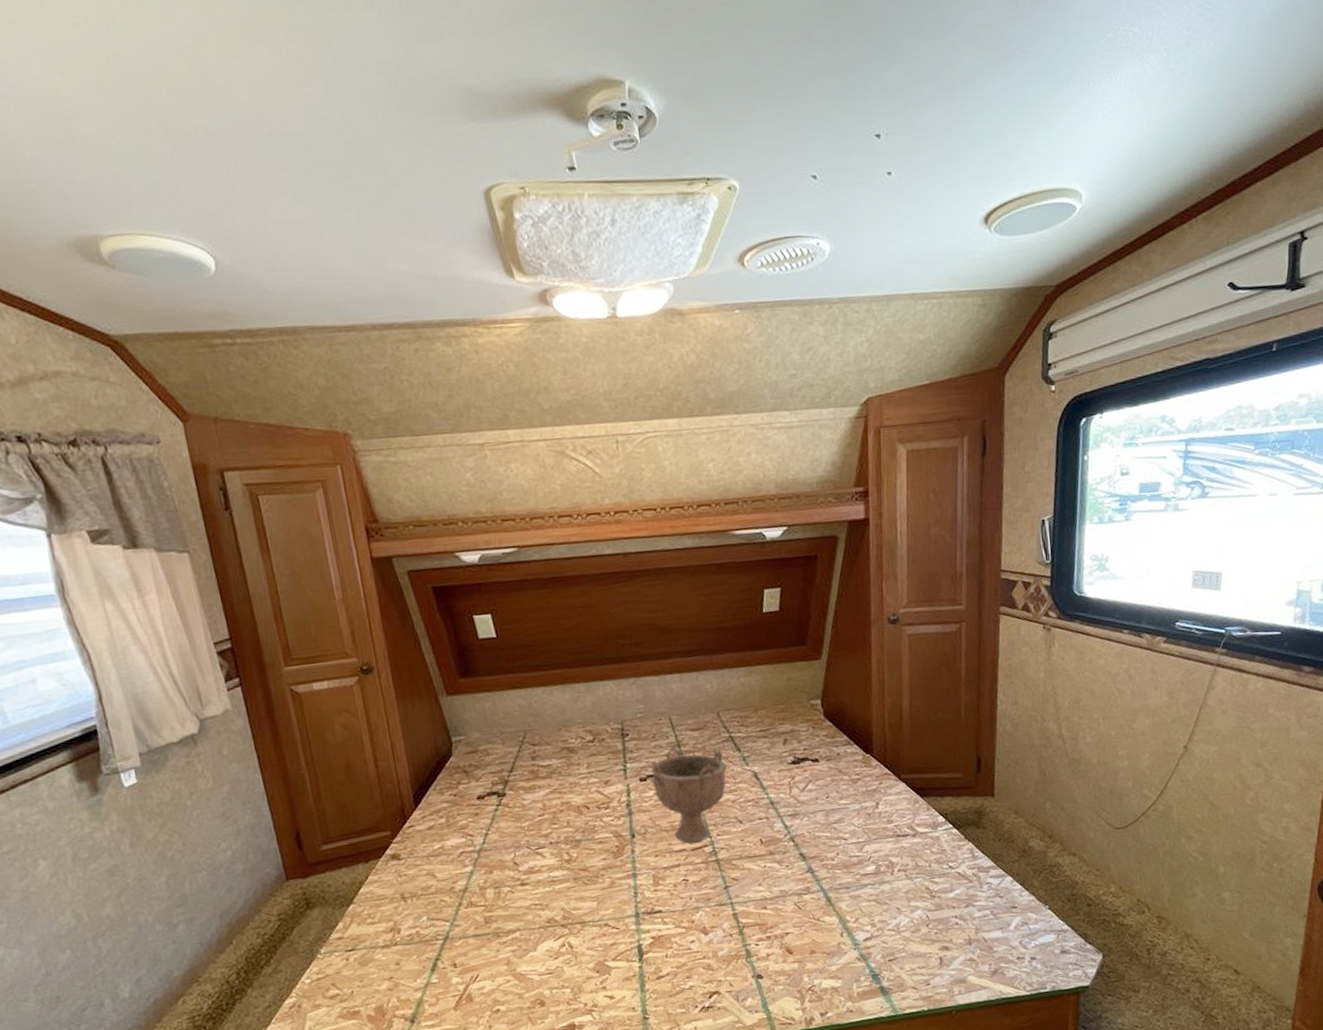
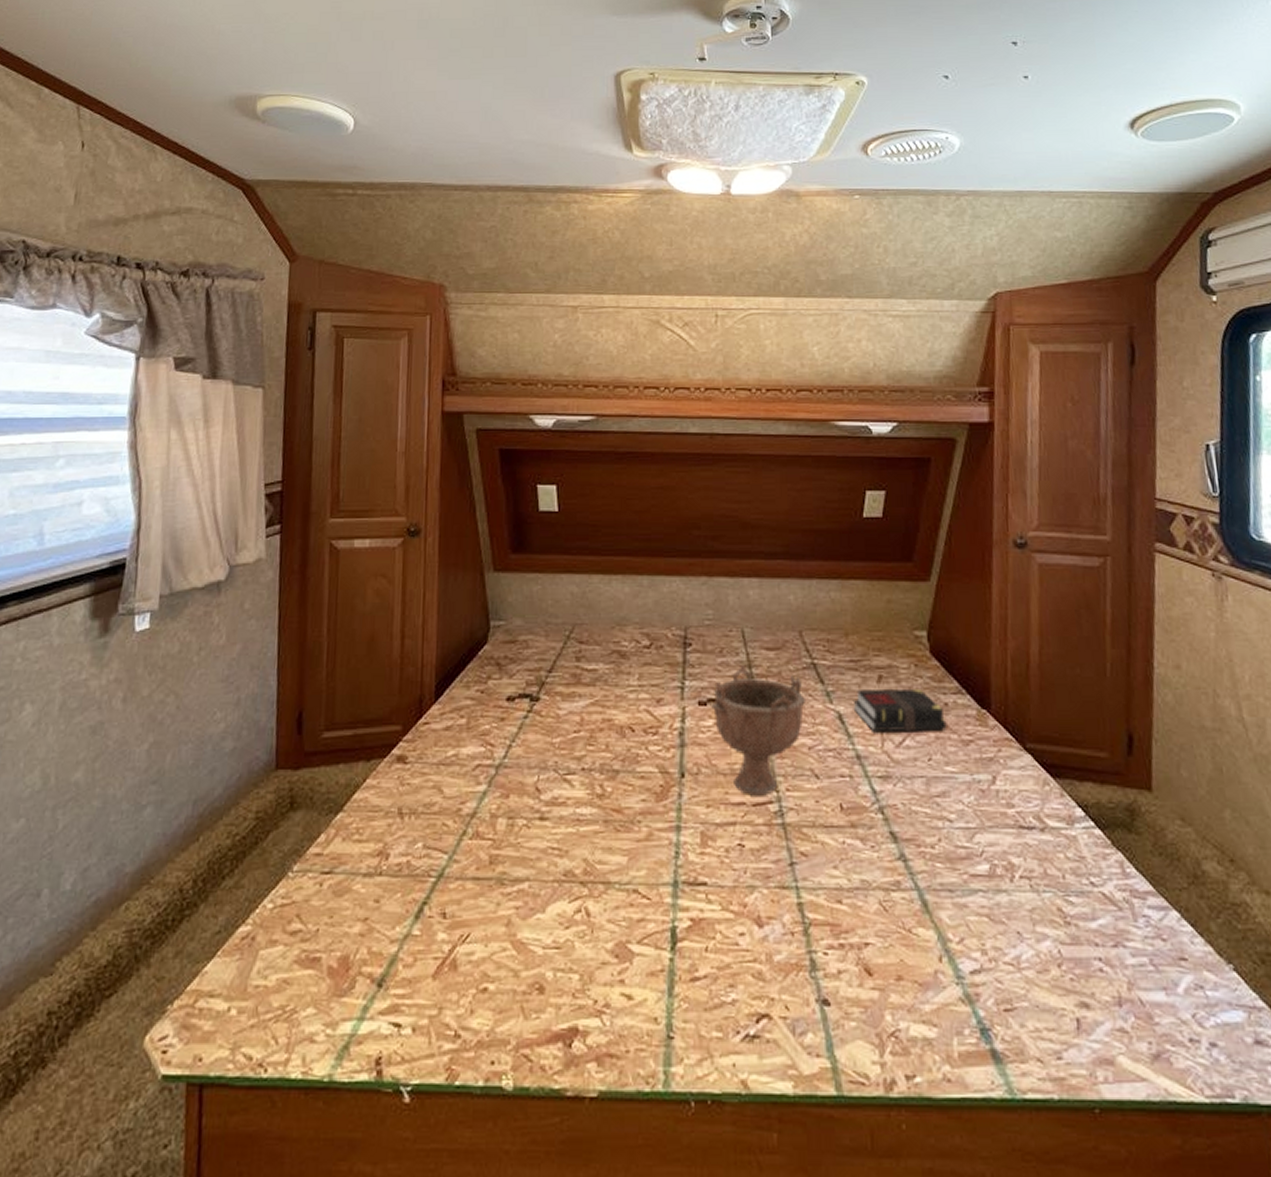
book: none [764,745,840,783] -> present [852,688,947,733]

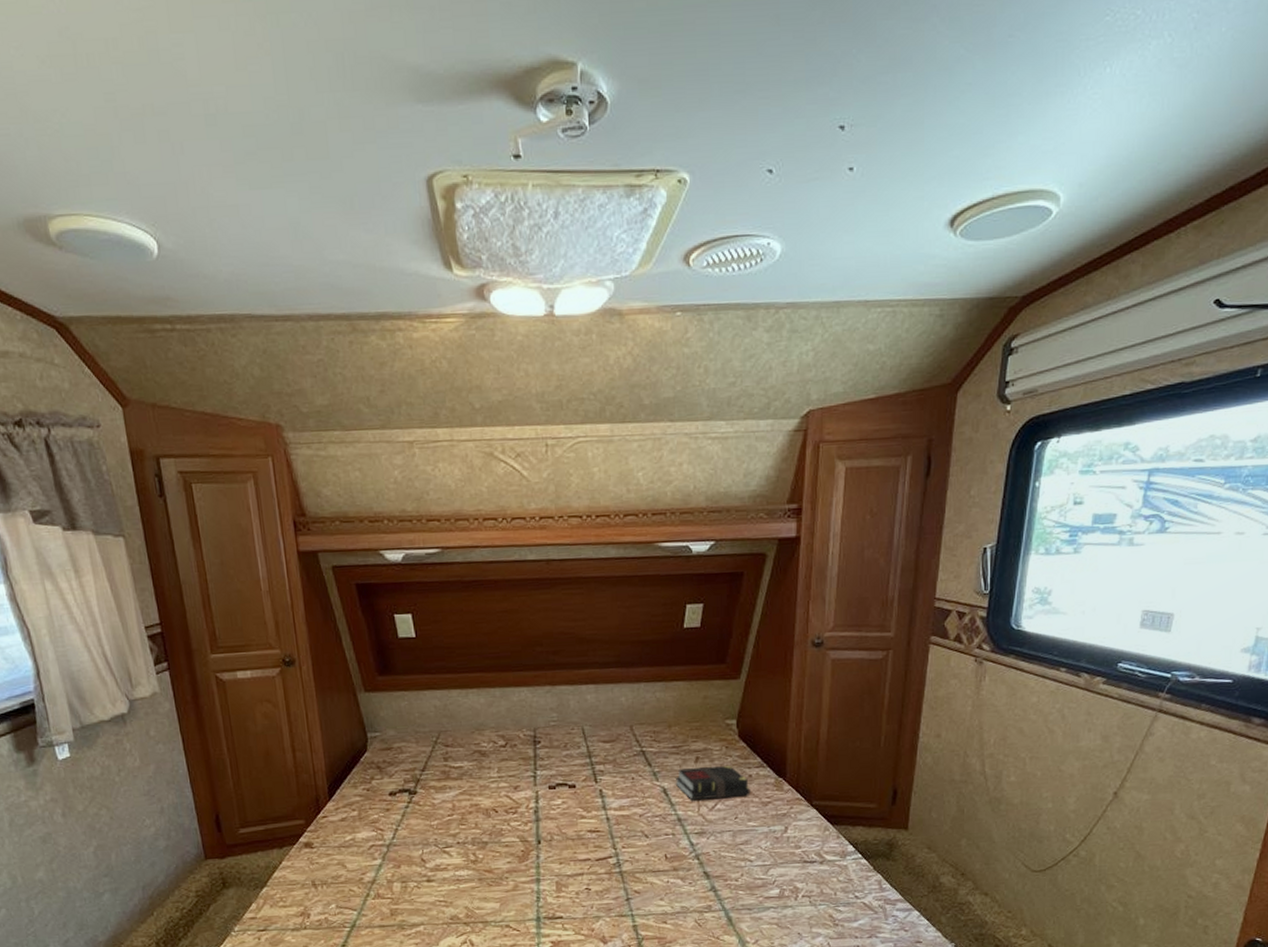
decorative bowl: present [711,665,805,796] -> none [559,756,636,854]

